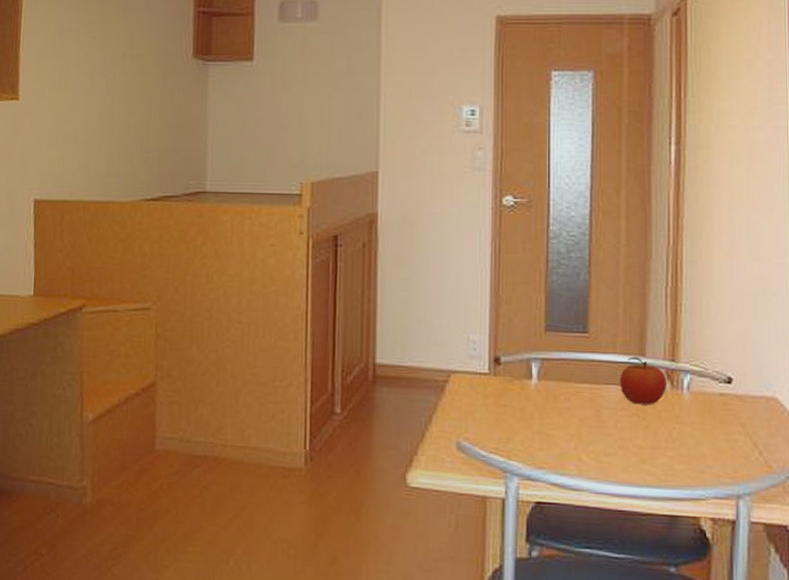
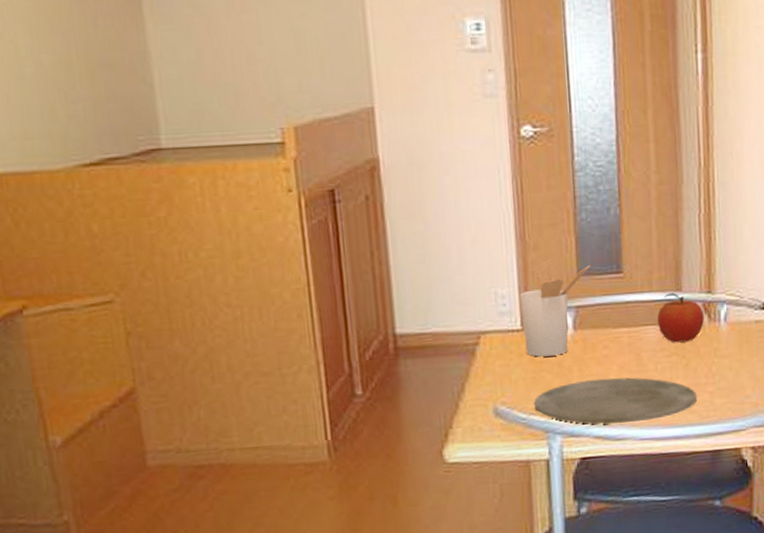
utensil holder: none [490,314,558,402] -> present [520,260,590,357]
plate: none [494,428,655,476] -> present [533,377,697,424]

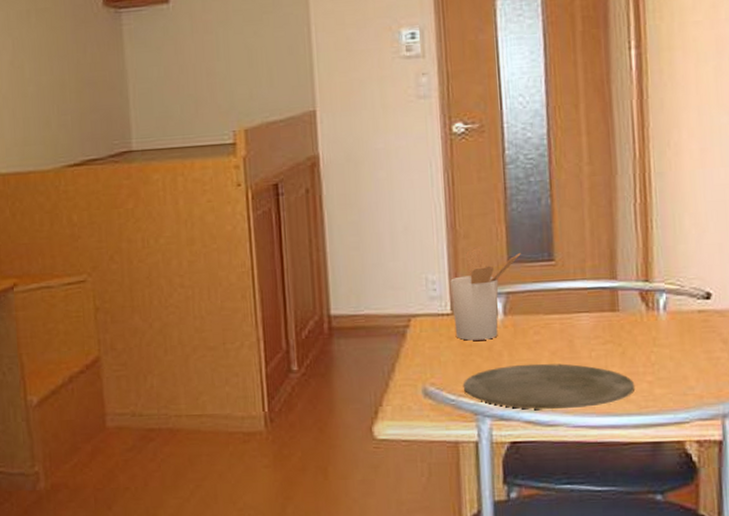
fruit: present [657,293,705,343] -> none [591,281,642,331]

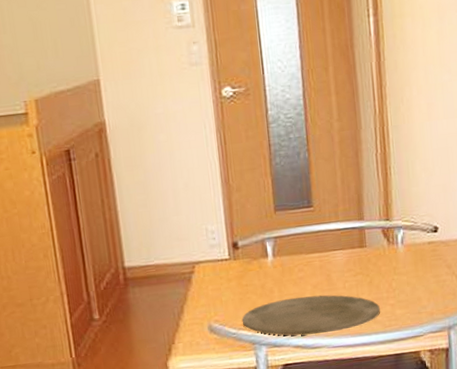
utensil holder: present [450,248,521,341] -> none [227,199,285,281]

